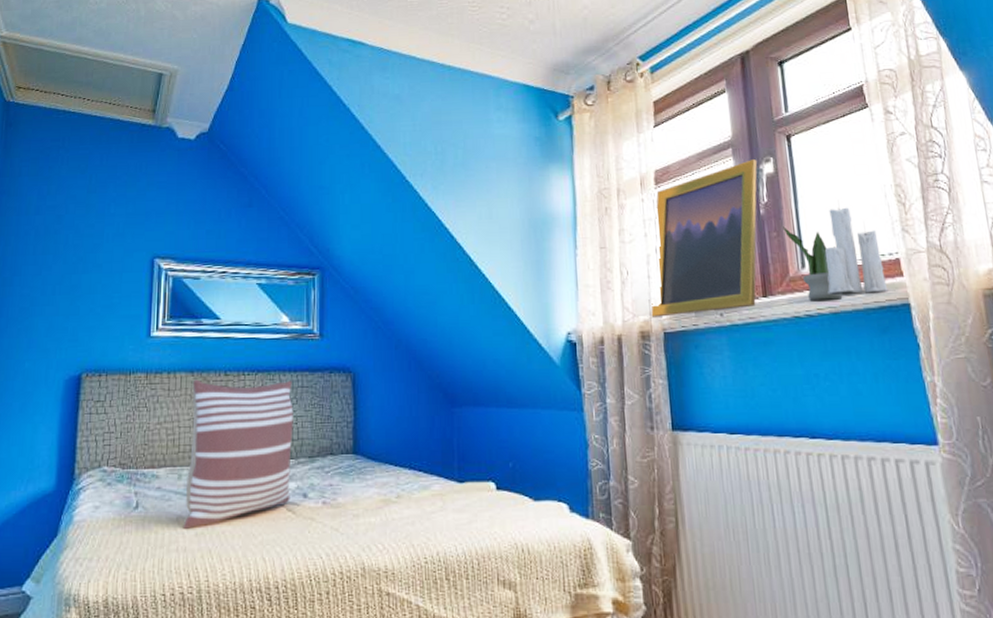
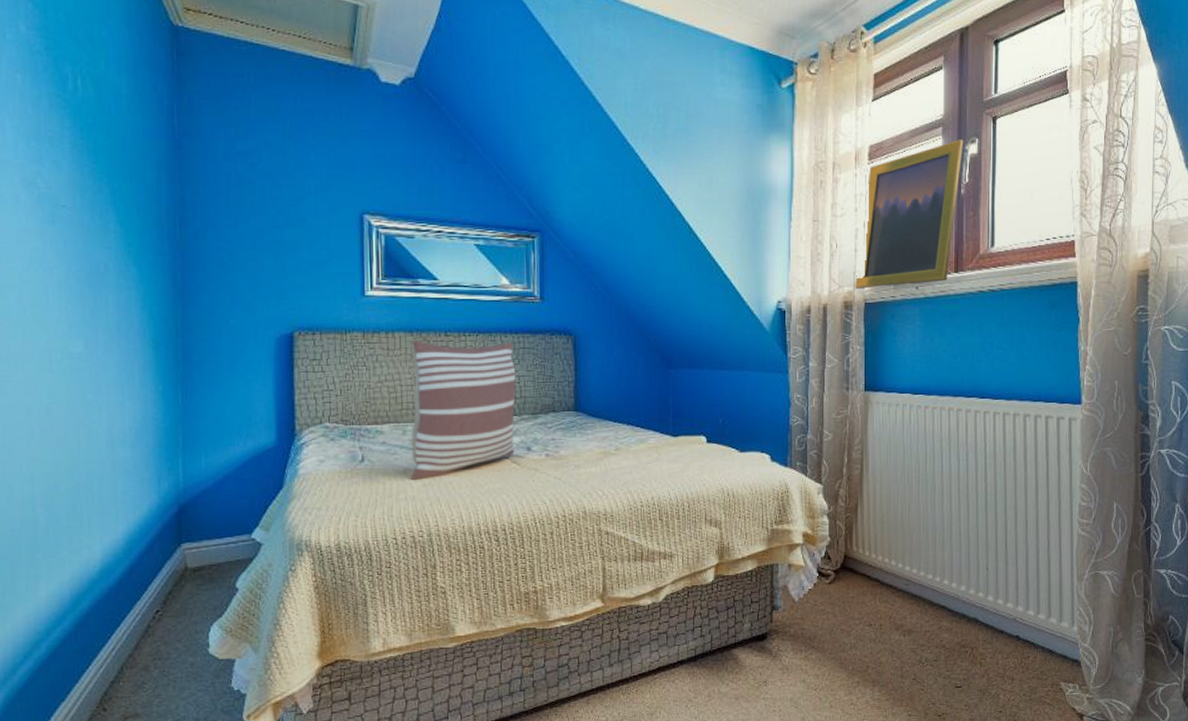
potted plant: present [783,226,843,302] -> none [979,207,1023,278]
candle: present [824,197,888,296] -> none [1010,180,1061,273]

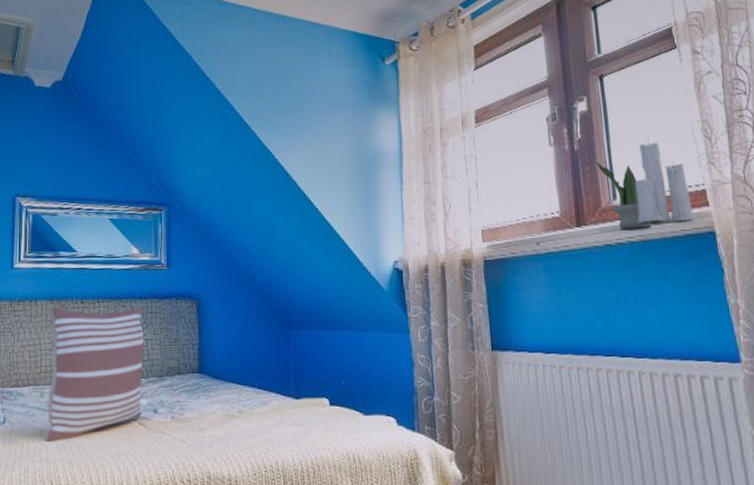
picture frame: present [855,139,964,290] -> none [472,98,572,248]
potted plant: none [979,207,1023,278] -> present [596,161,652,231]
candle: none [1010,180,1061,273] -> present [635,132,695,225]

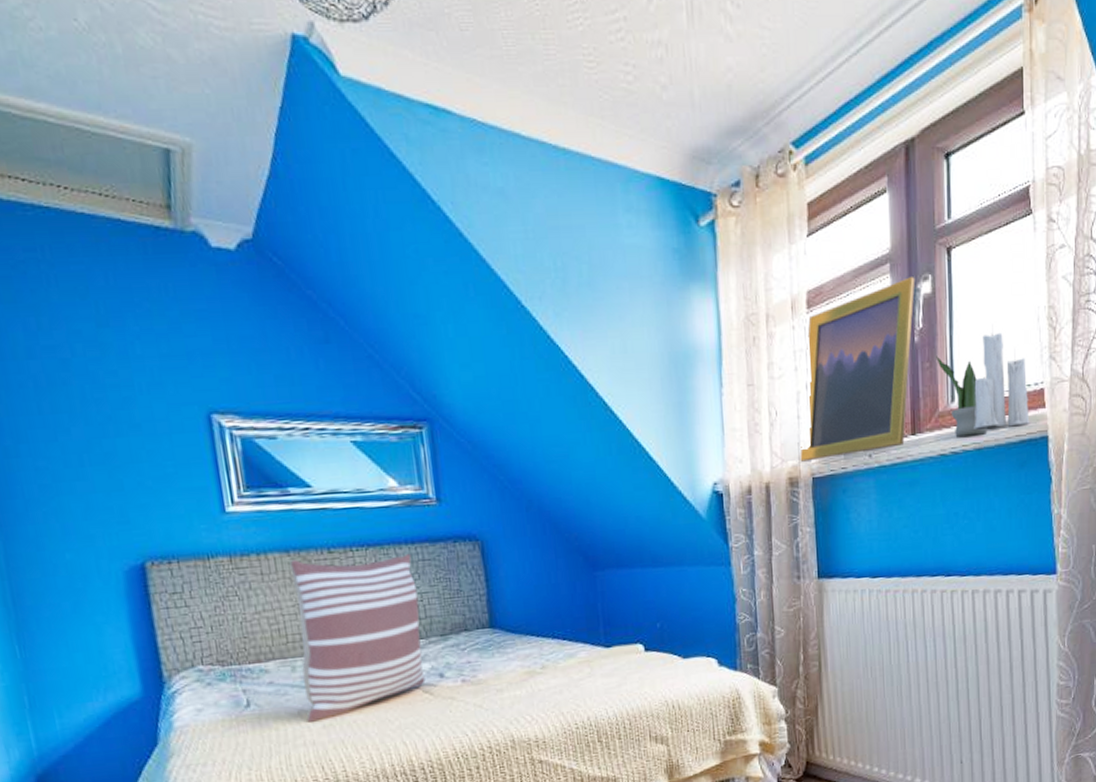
picture frame: none [472,98,572,248] -> present [800,277,915,463]

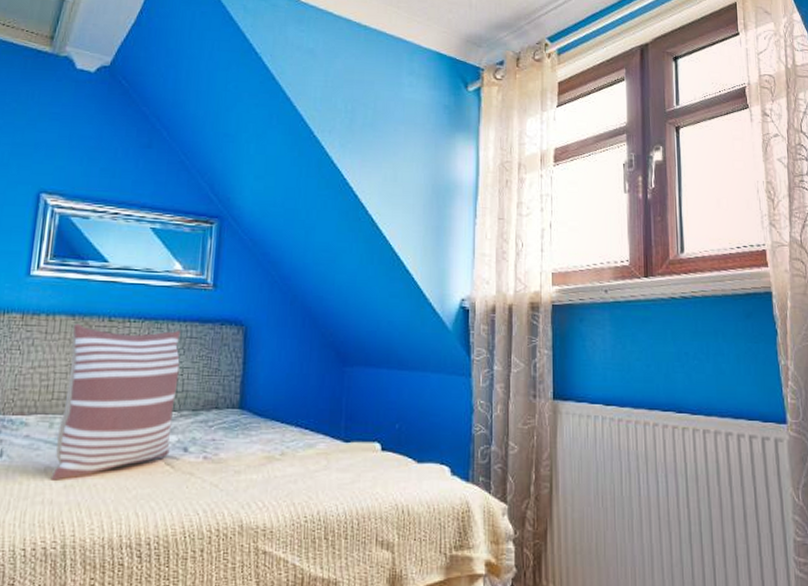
picture frame: present [800,277,915,463] -> none [541,146,649,291]
potted plant: present [936,356,987,438] -> none [667,212,715,286]
candle: present [974,321,1030,431] -> none [701,188,754,282]

